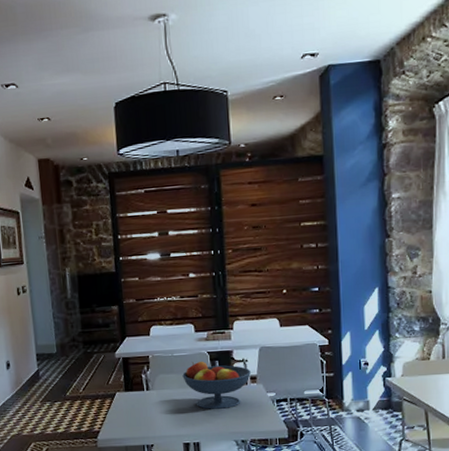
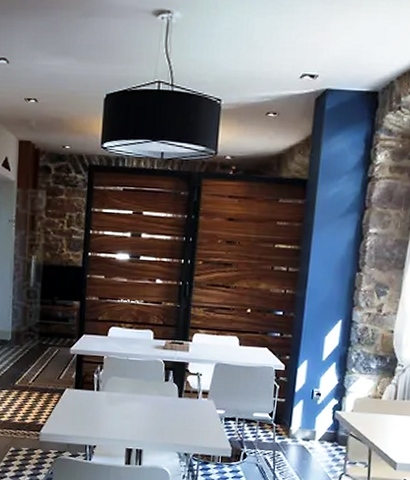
fruit bowl: present [182,361,251,410] -> none [135,368,203,420]

